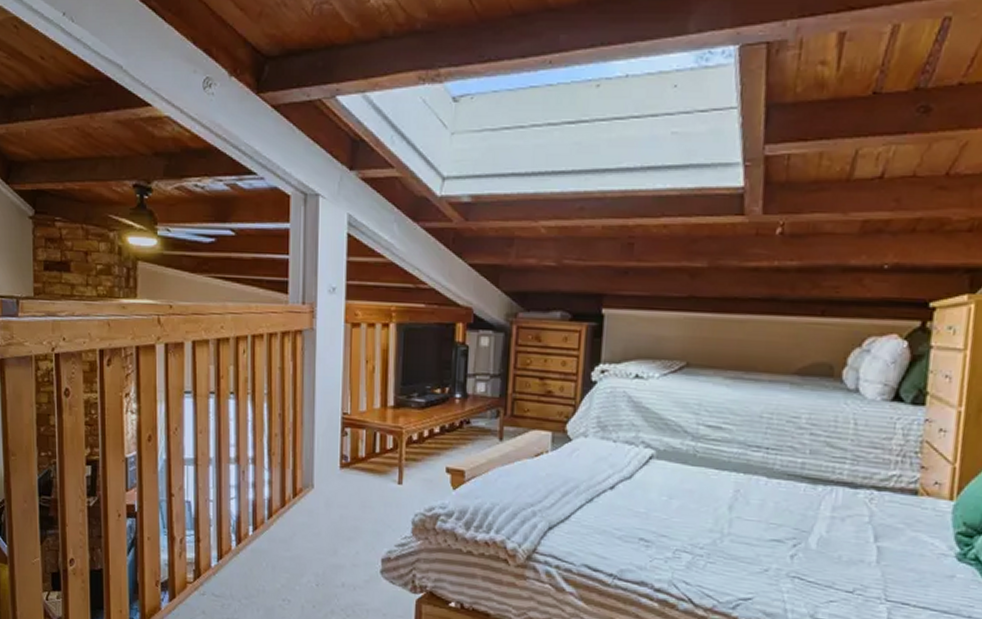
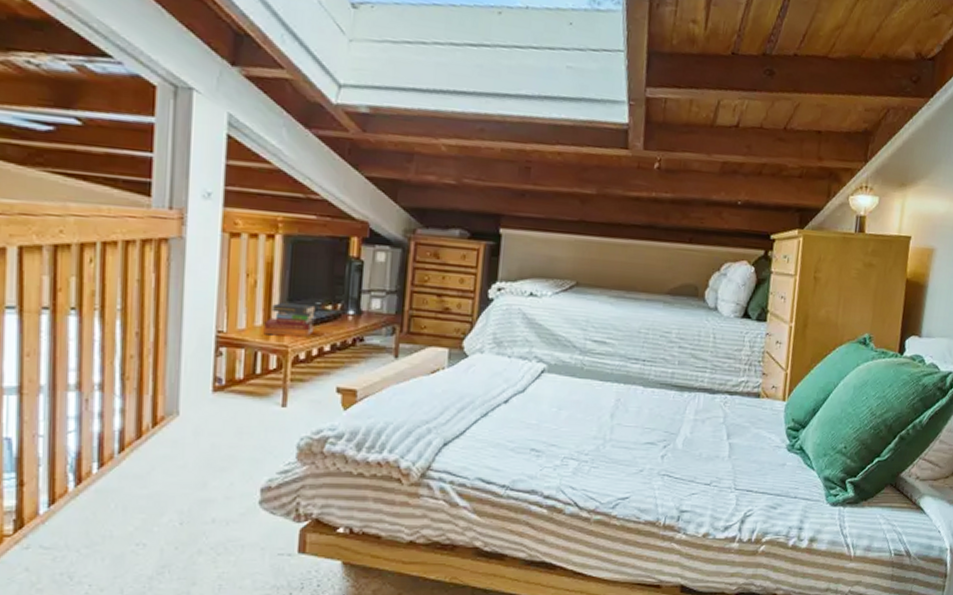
books: none [381,386,426,420] -> present [263,302,316,338]

